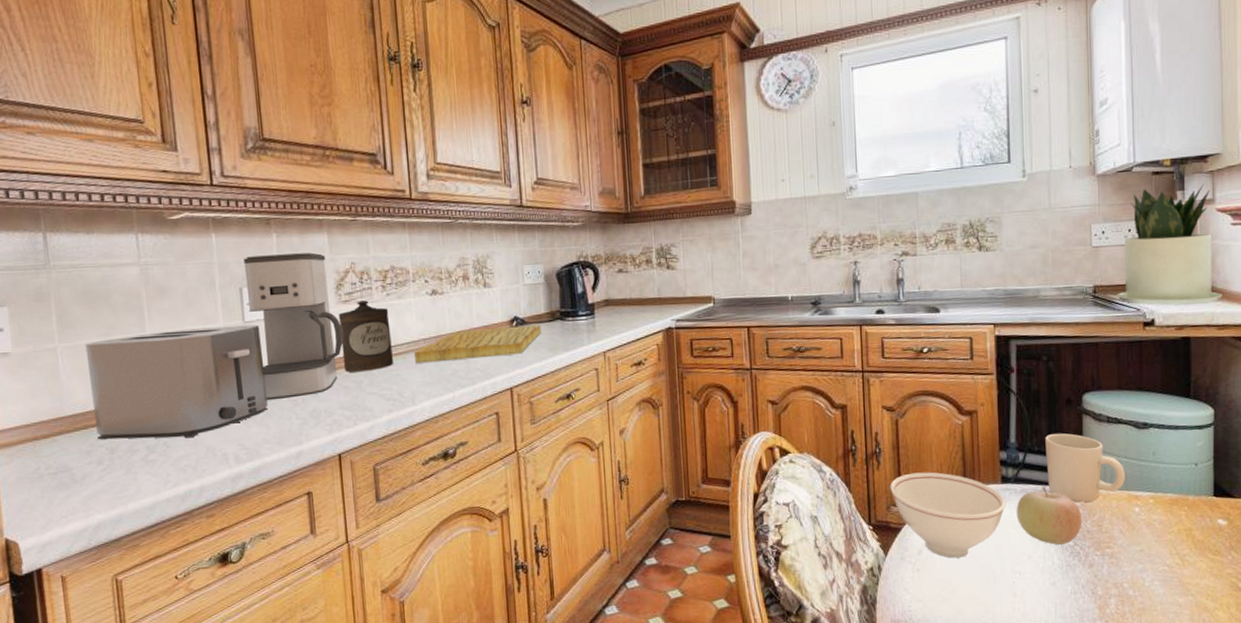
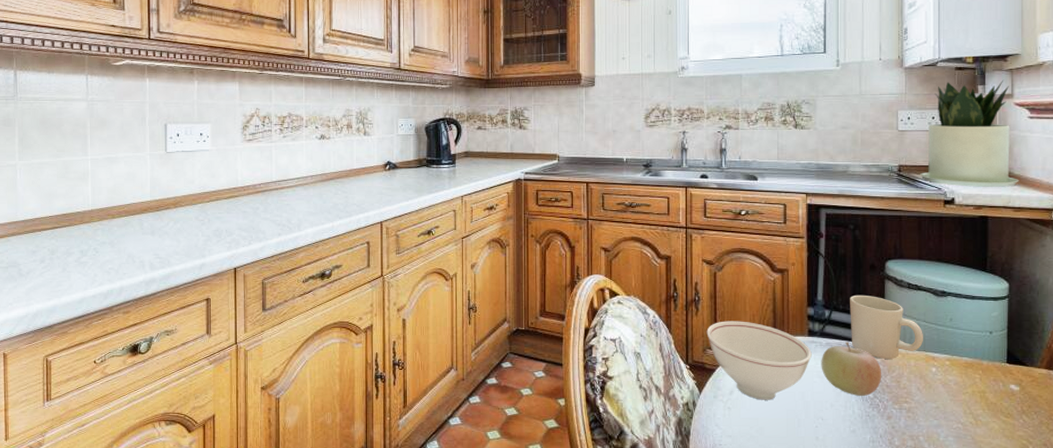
toaster: present [85,324,268,440] -> none [39,155,180,246]
coffee maker: present [244,252,343,401] -> none [170,98,246,219]
canister: present [338,300,393,373] -> none [242,140,285,200]
cutting board: present [415,324,541,364] -> none [303,169,410,196]

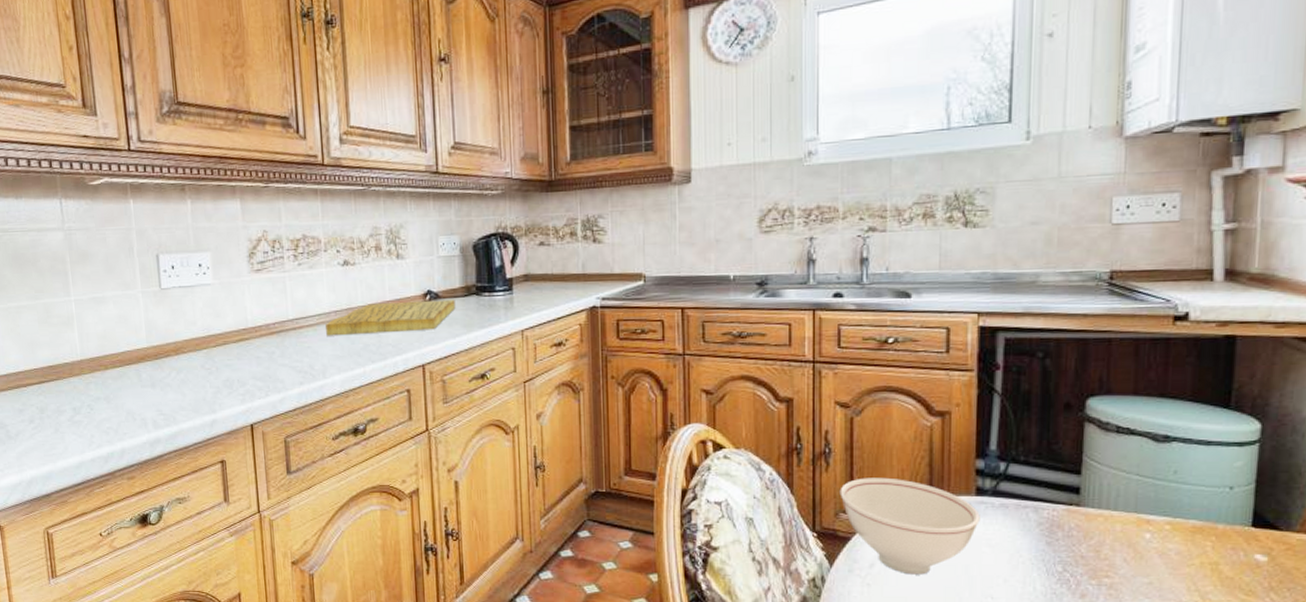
cutting board: none [303,169,410,196] -> present [326,299,456,336]
fruit: present [821,342,882,397] -> none [992,502,1076,570]
mug: present [850,294,924,359] -> none [1034,442,1136,523]
planter: present [919,80,1019,188] -> none [1139,148,1286,297]

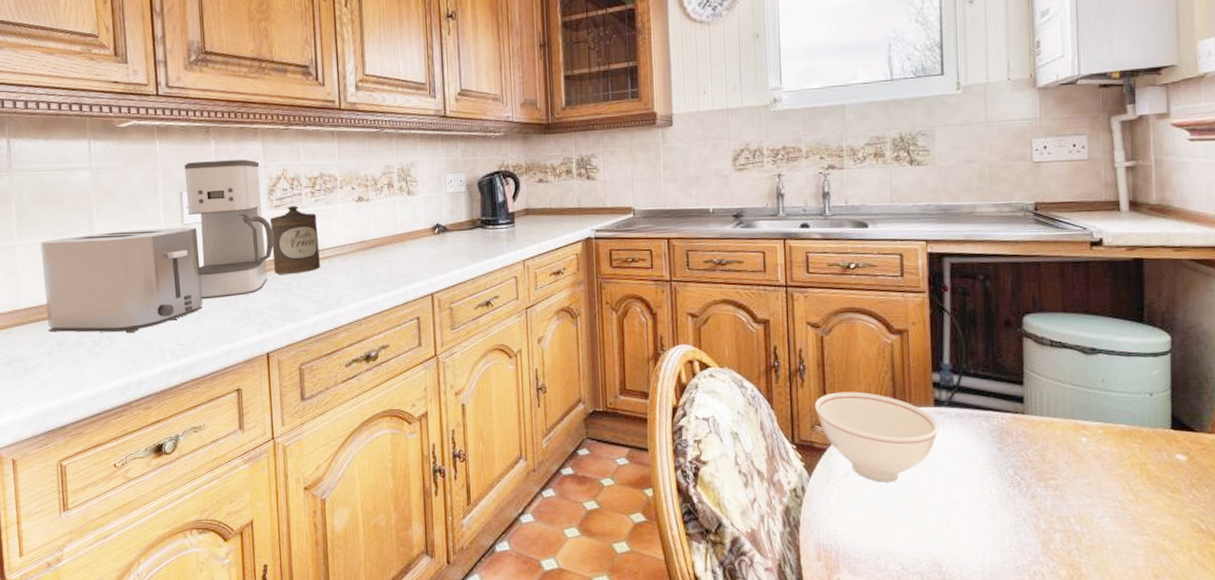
toaster: none [16,292,184,402] -> present [40,227,203,333]
coffee maker: none [160,220,256,368] -> present [184,159,274,300]
canister: none [250,270,304,343] -> present [269,206,320,275]
cutting board: present [326,299,456,336] -> none [340,232,462,268]

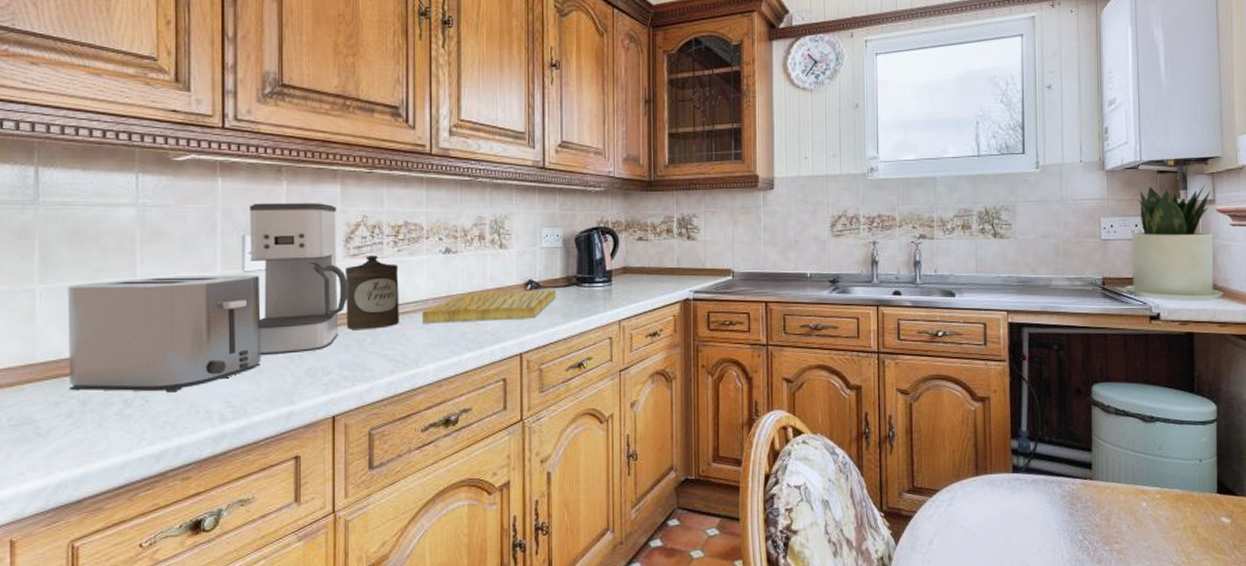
cutting board: none [340,232,462,268] -> present [422,289,556,324]
bowl: present [814,391,939,482] -> none [902,458,1017,549]
planter: none [1059,97,1180,225] -> present [1123,185,1224,302]

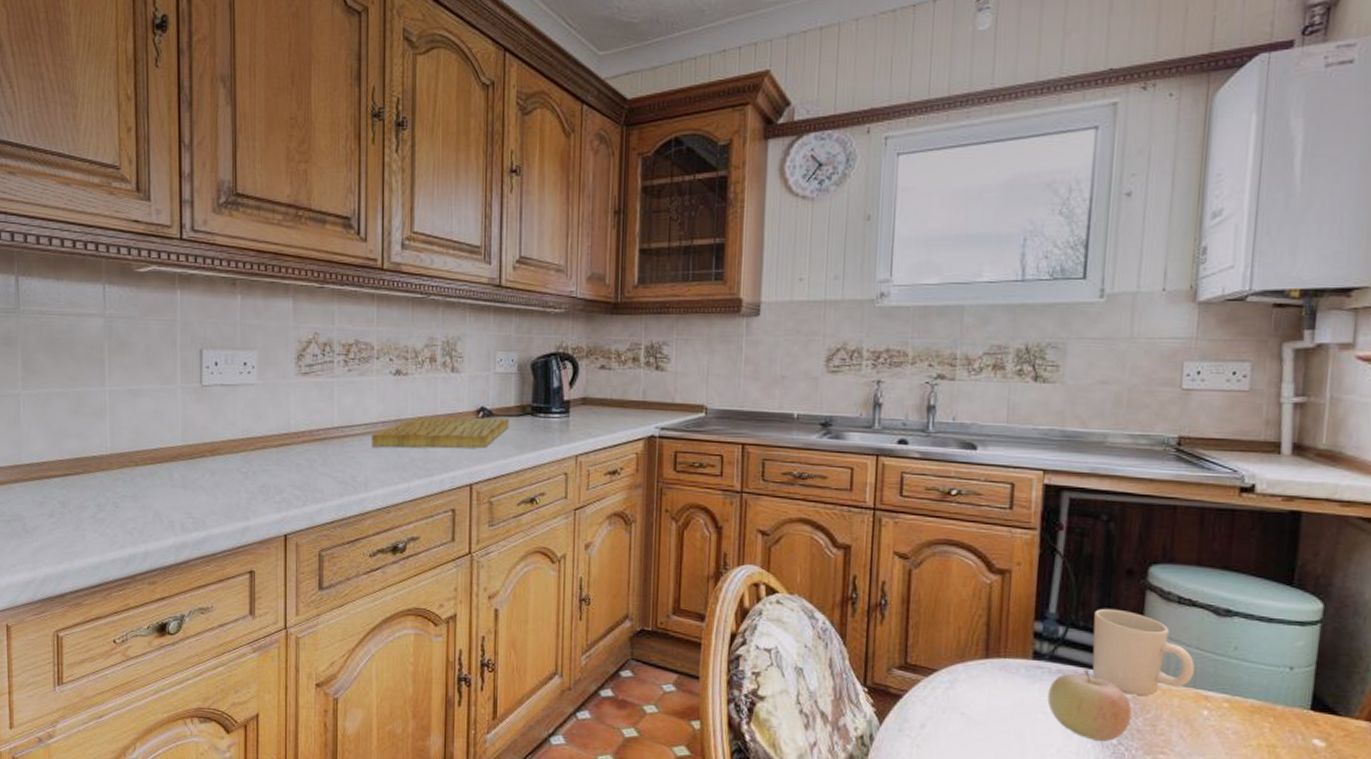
toaster: present [67,275,261,393] -> none [46,387,218,501]
coffee maker: present [249,203,349,356] -> none [206,317,300,471]
canister: present [344,255,399,331] -> none [296,374,349,451]
fruit: none [1026,477,1091,539] -> present [1047,669,1132,742]
mug: none [1056,423,1133,495] -> present [1092,608,1196,696]
planter: present [1123,185,1224,302] -> none [1207,324,1353,473]

